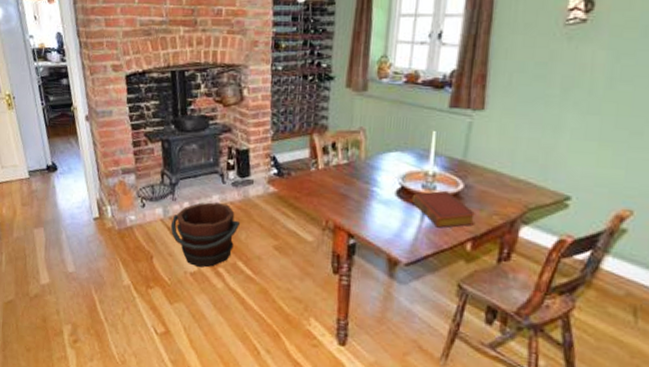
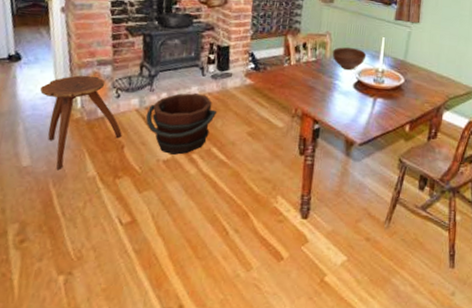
stool: none [75,184,150,278] -> present [40,75,122,171]
bowl: none [367,145,412,174] -> present [332,47,367,70]
book: present [411,190,476,228] -> none [365,84,413,114]

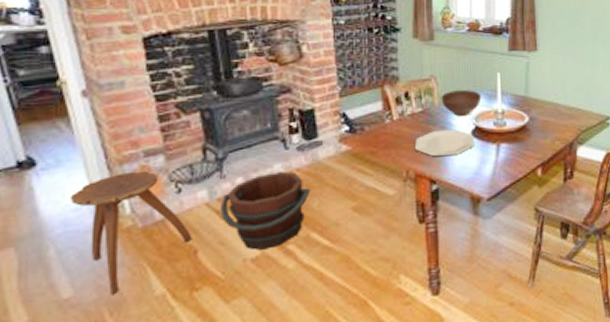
plate: none [305,79,355,102] -> present [415,129,475,156]

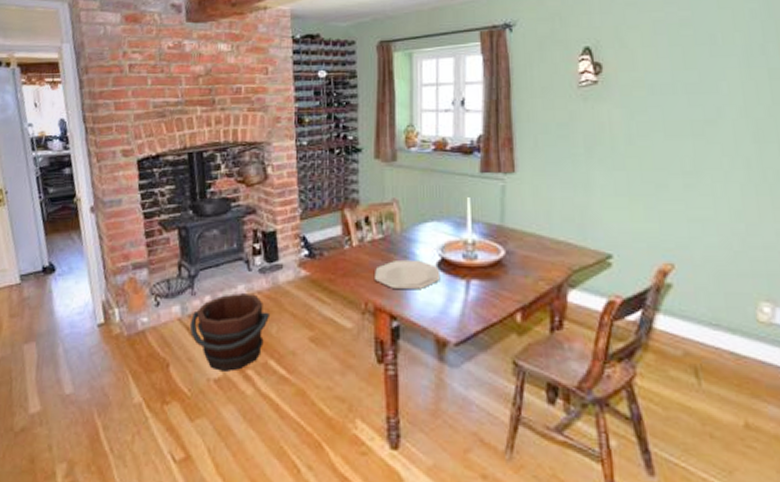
stool: present [69,170,192,296] -> none [76,282,166,398]
bowl: present [441,90,482,116] -> none [403,216,449,245]

